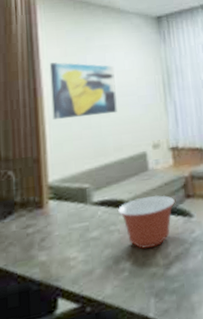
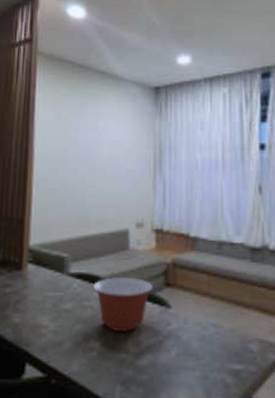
wall art: present [49,62,117,120] -> none [40,126,106,185]

